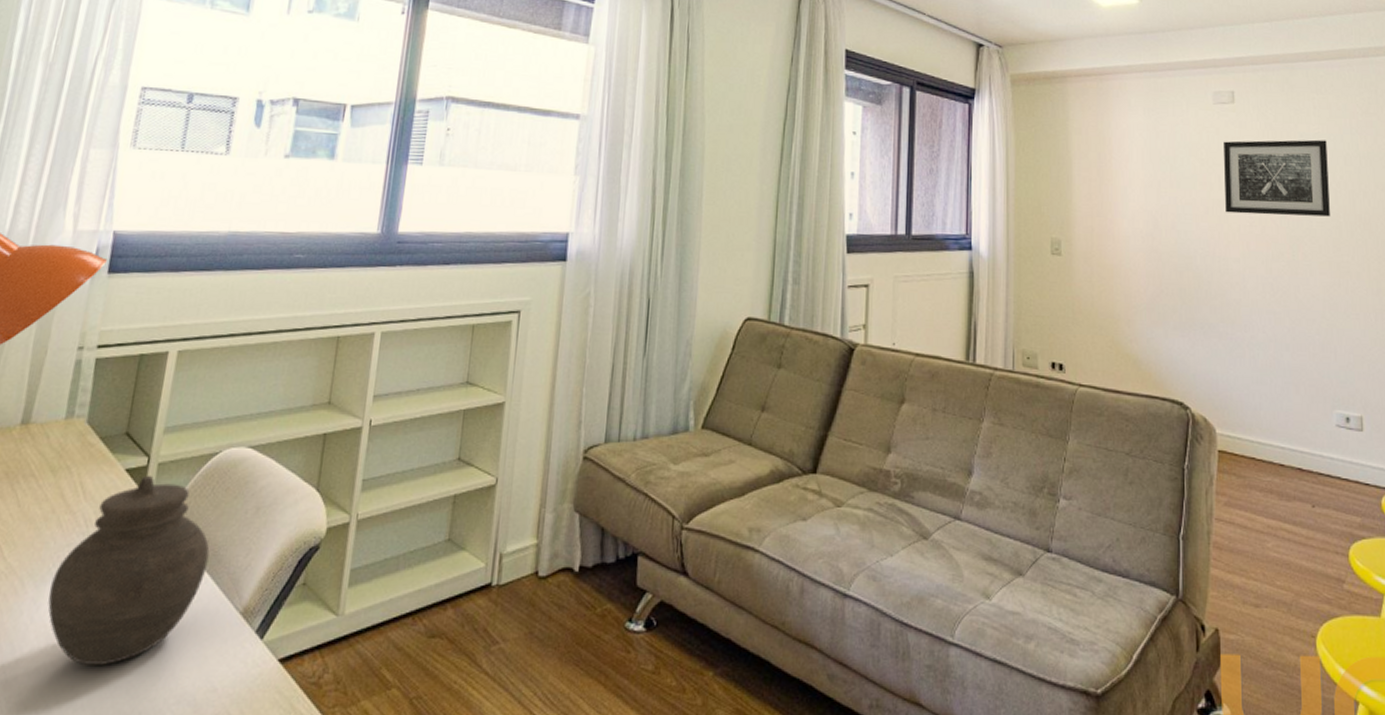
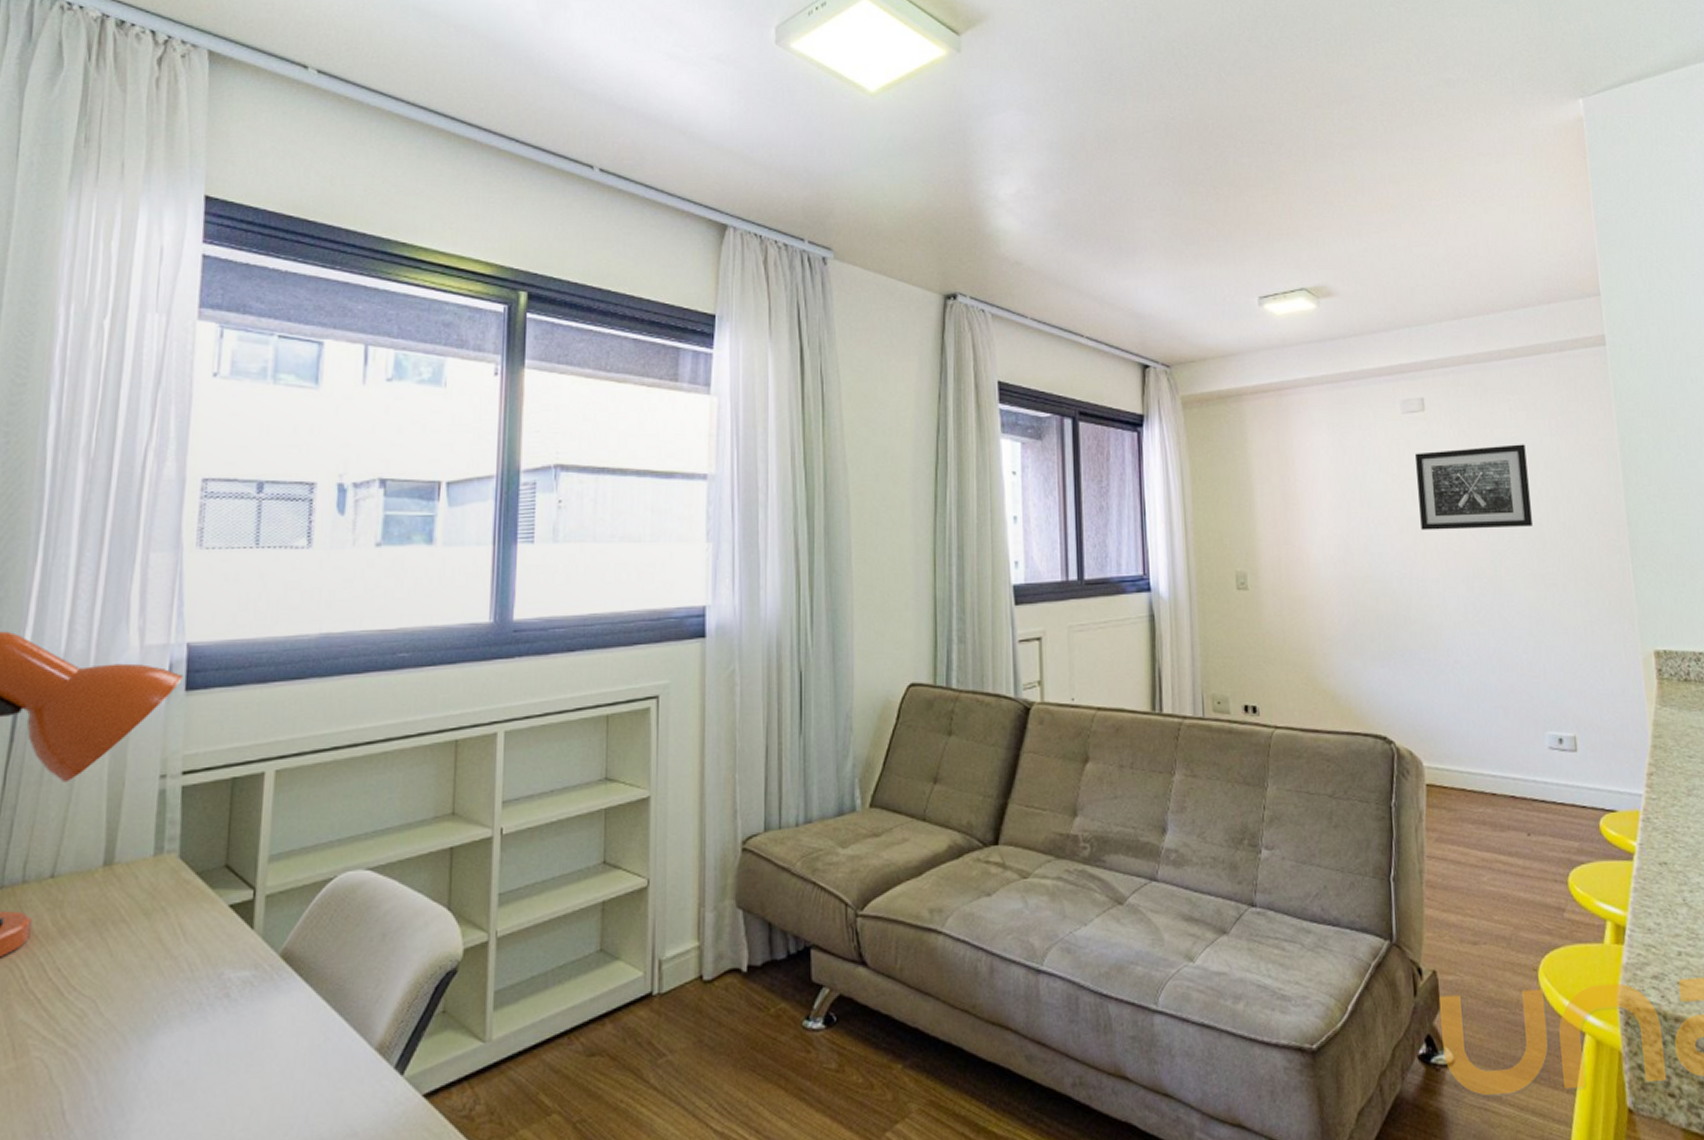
jar: present [48,475,210,665] -> none [156,909,334,1121]

